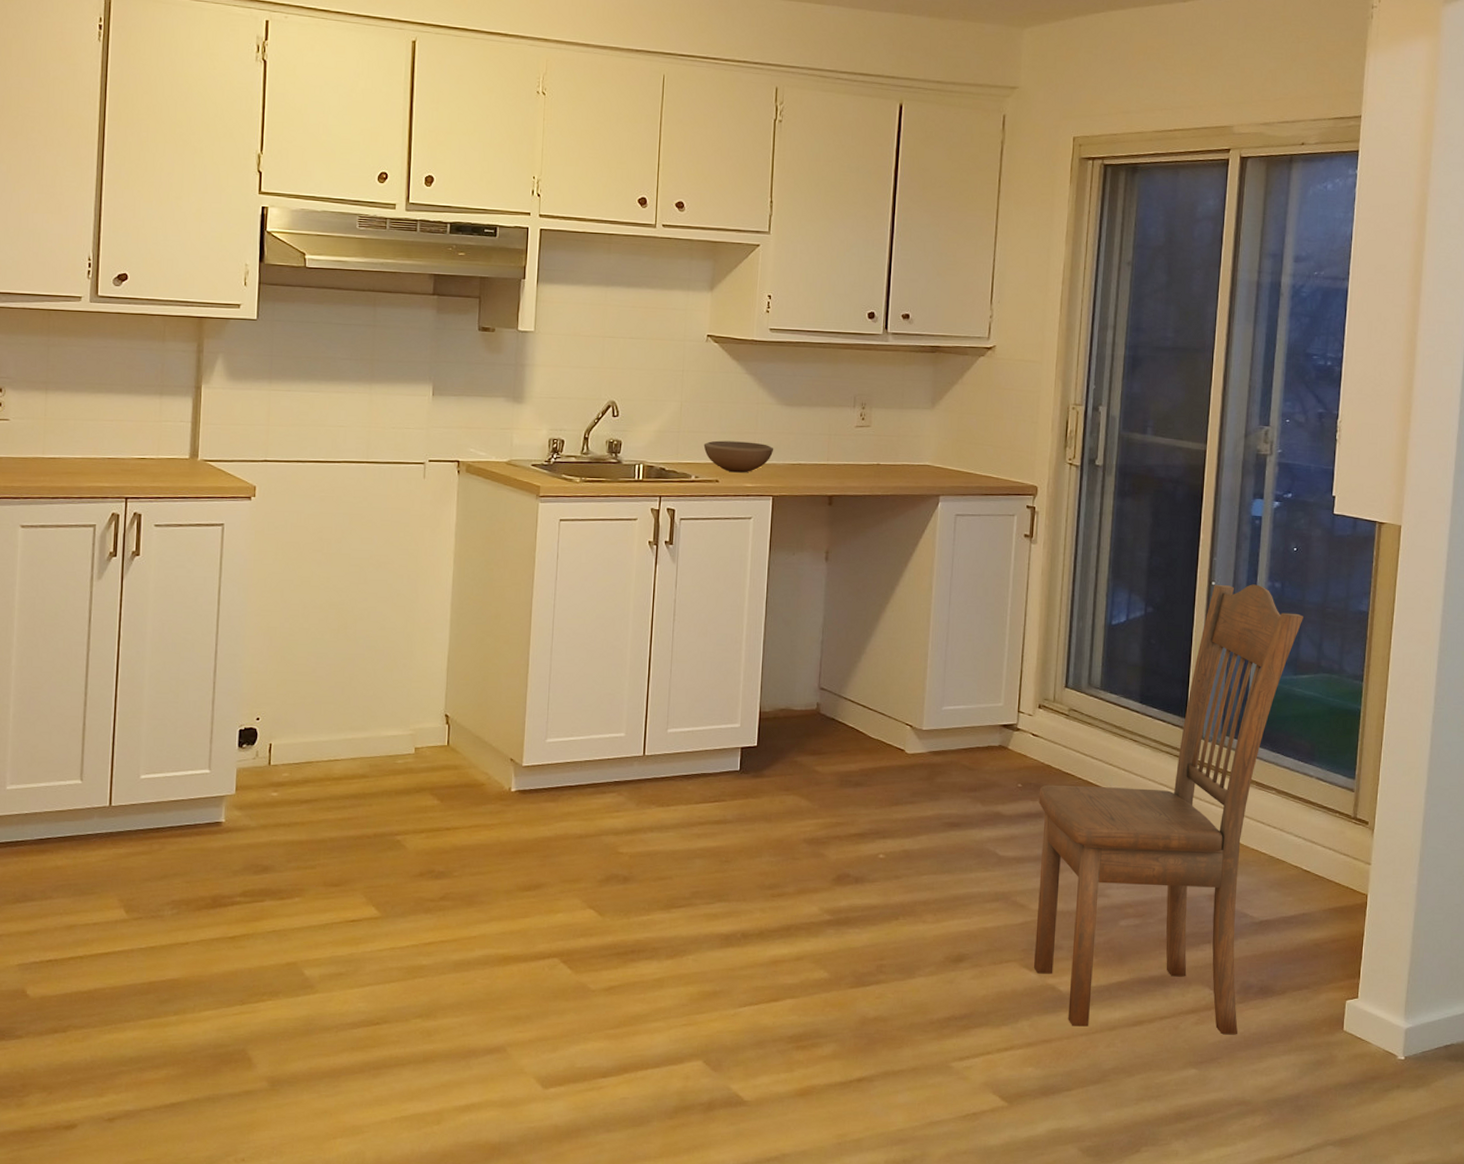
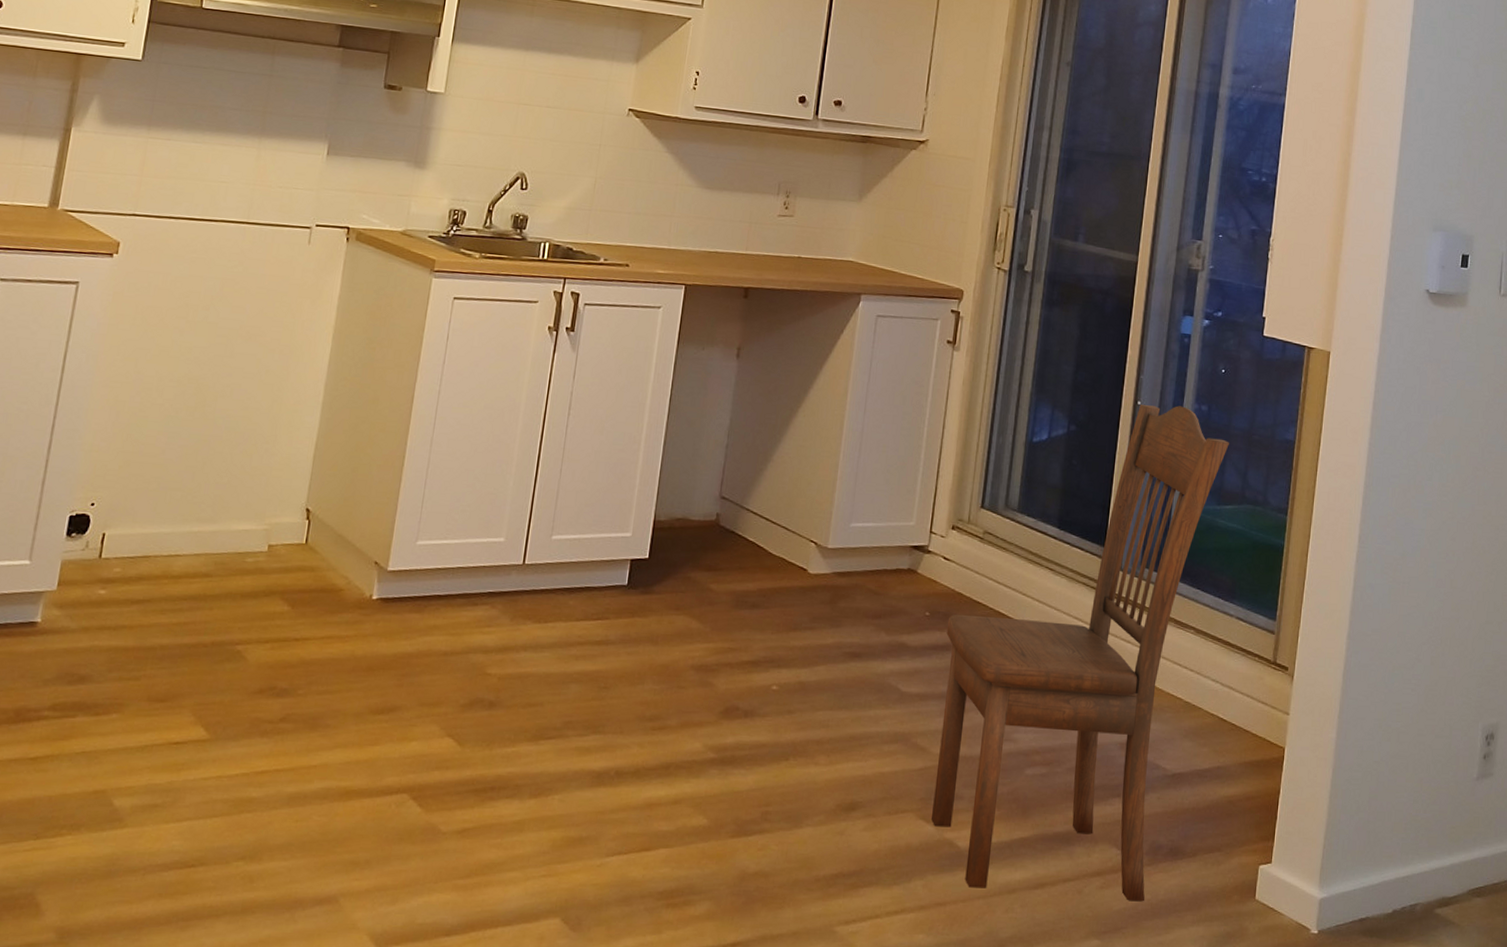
bowl: present [703,440,774,473] -> none [615,221,691,258]

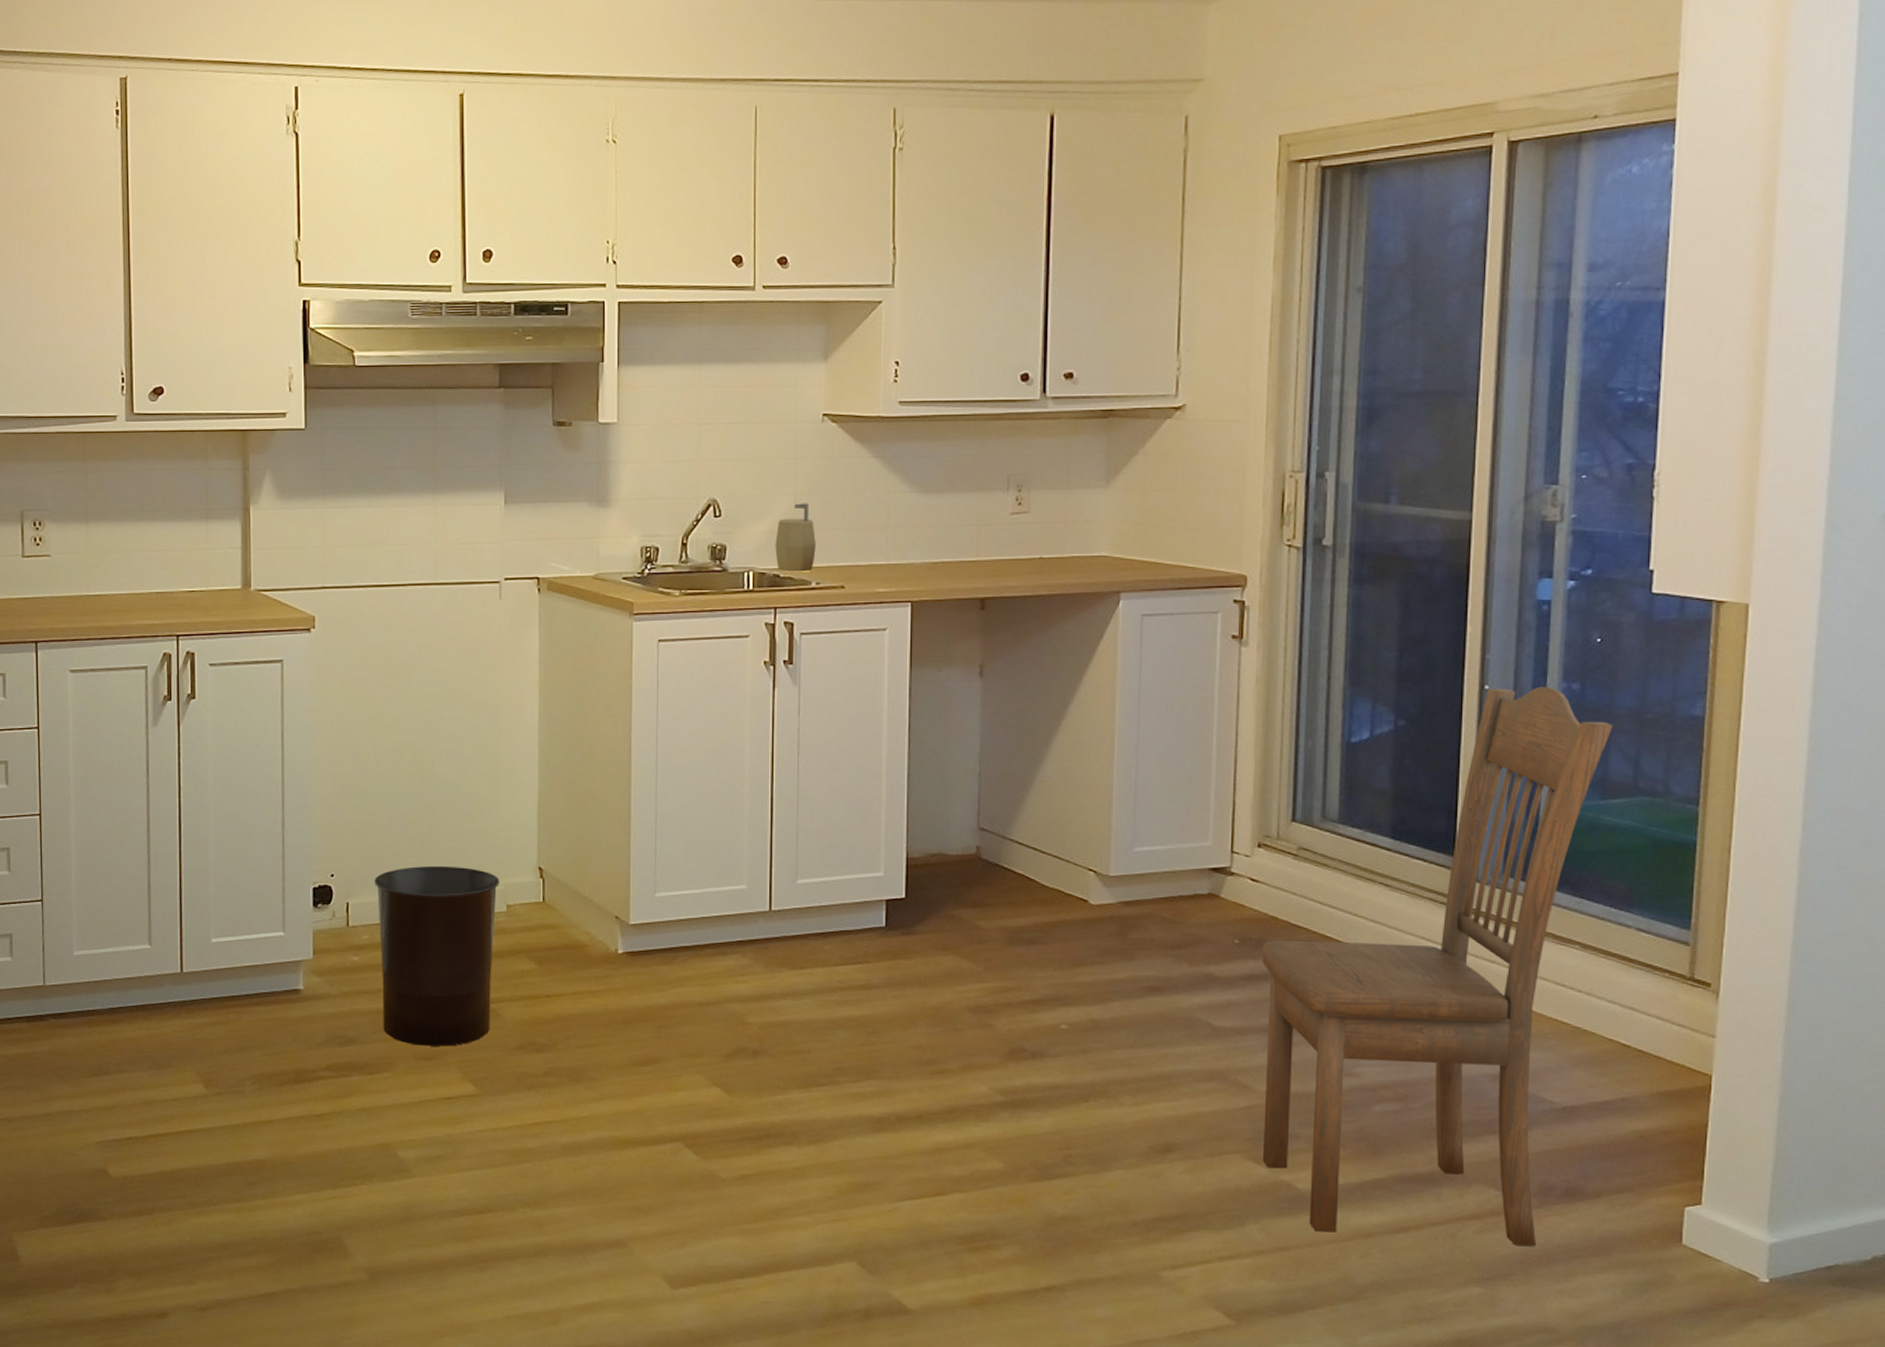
waste bin: none [119,500,265,688] -> present [373,865,499,1046]
soap dispenser: none [571,185,610,248] -> present [775,503,816,572]

